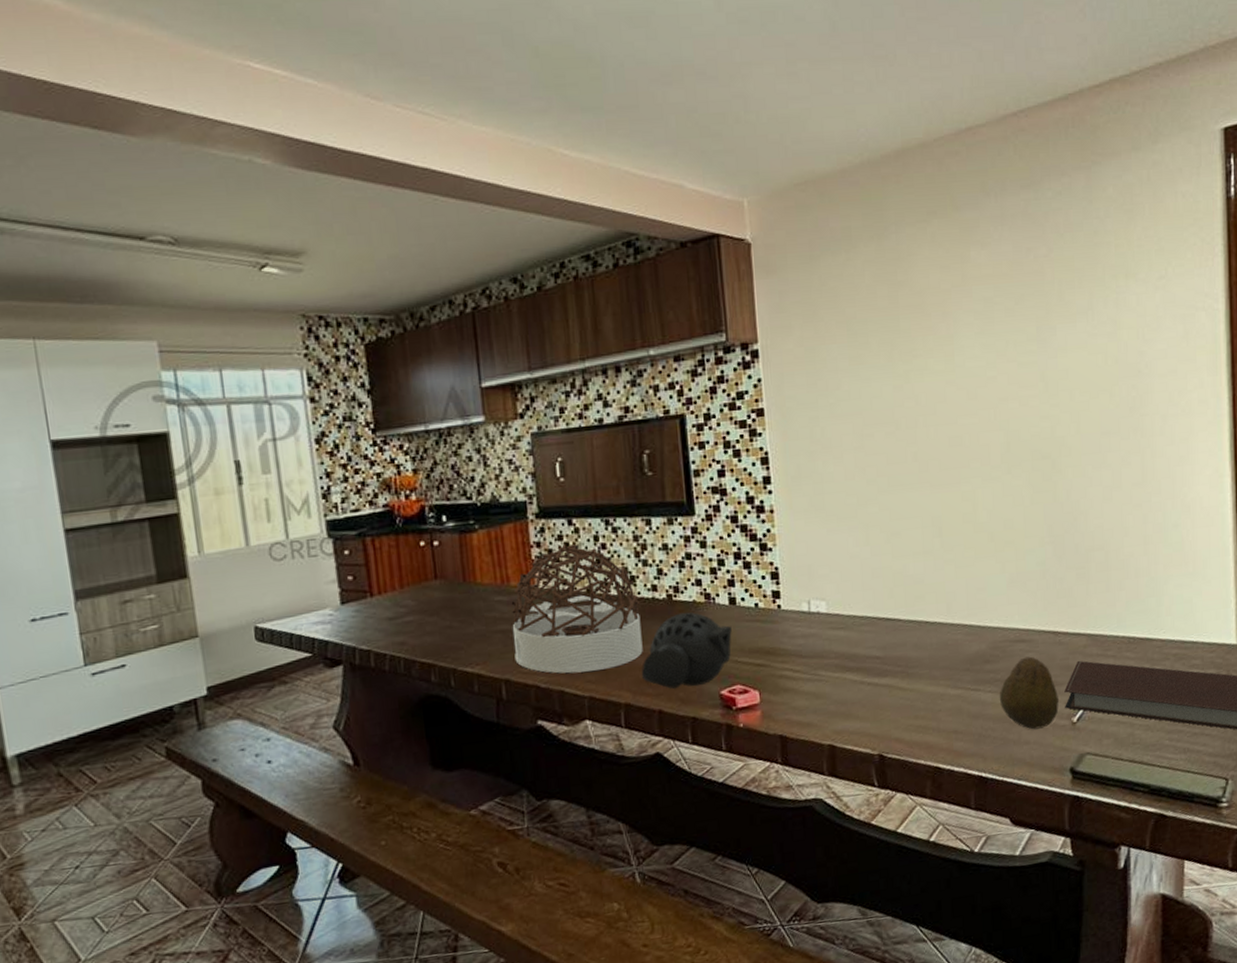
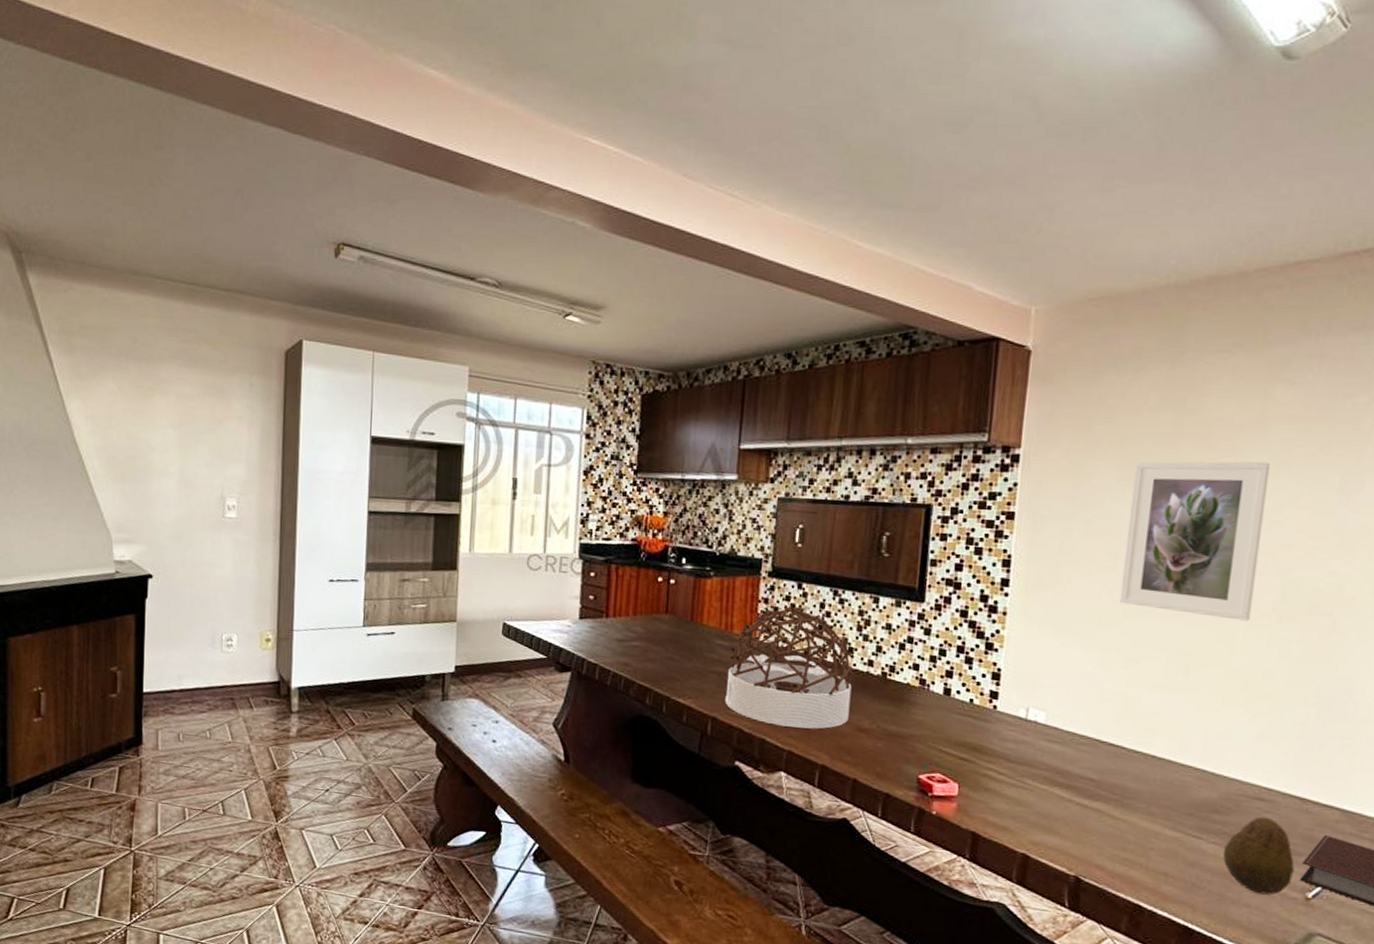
speaker: present [642,612,732,689] -> none [843,692,942,765]
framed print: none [863,322,985,481] -> present [1119,461,1271,621]

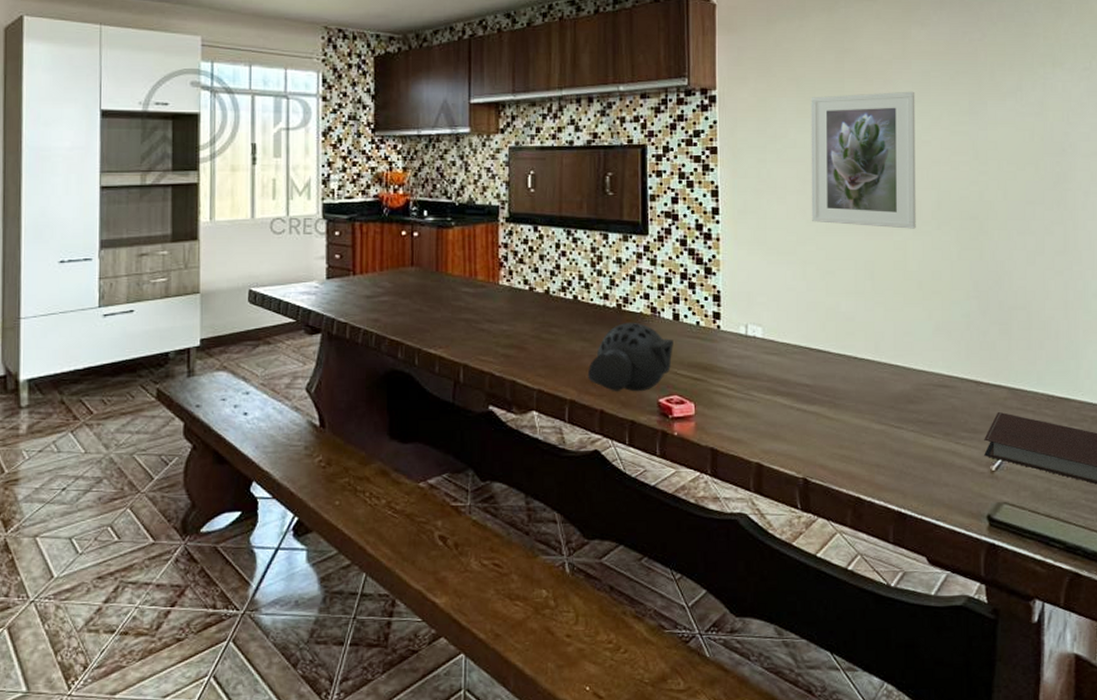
architectural model: present [725,605,854,729] -> none [475,248,592,366]
speaker: none [843,692,942,765] -> present [588,322,673,392]
fruit: present [1222,816,1295,895] -> none [921,402,978,473]

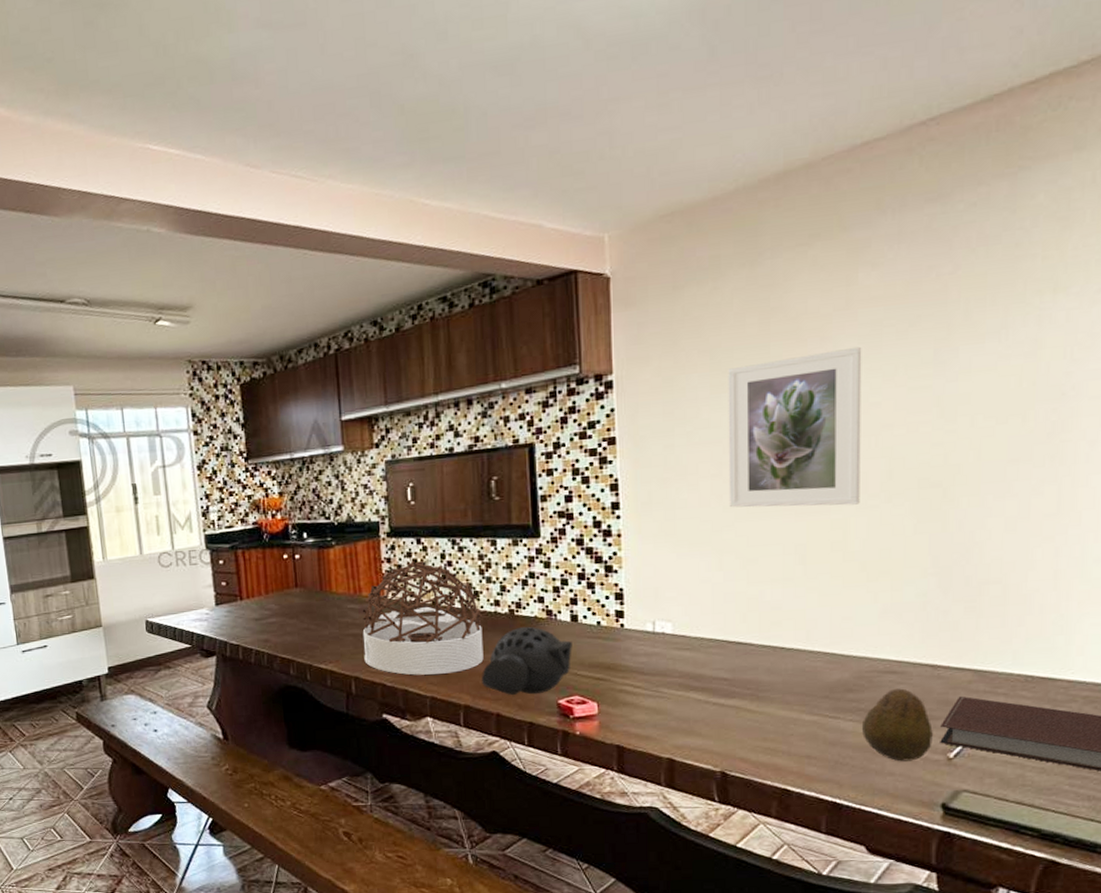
architectural model: none [475,248,592,366] -> present [362,560,484,675]
fruit: none [921,402,978,473] -> present [861,688,933,762]

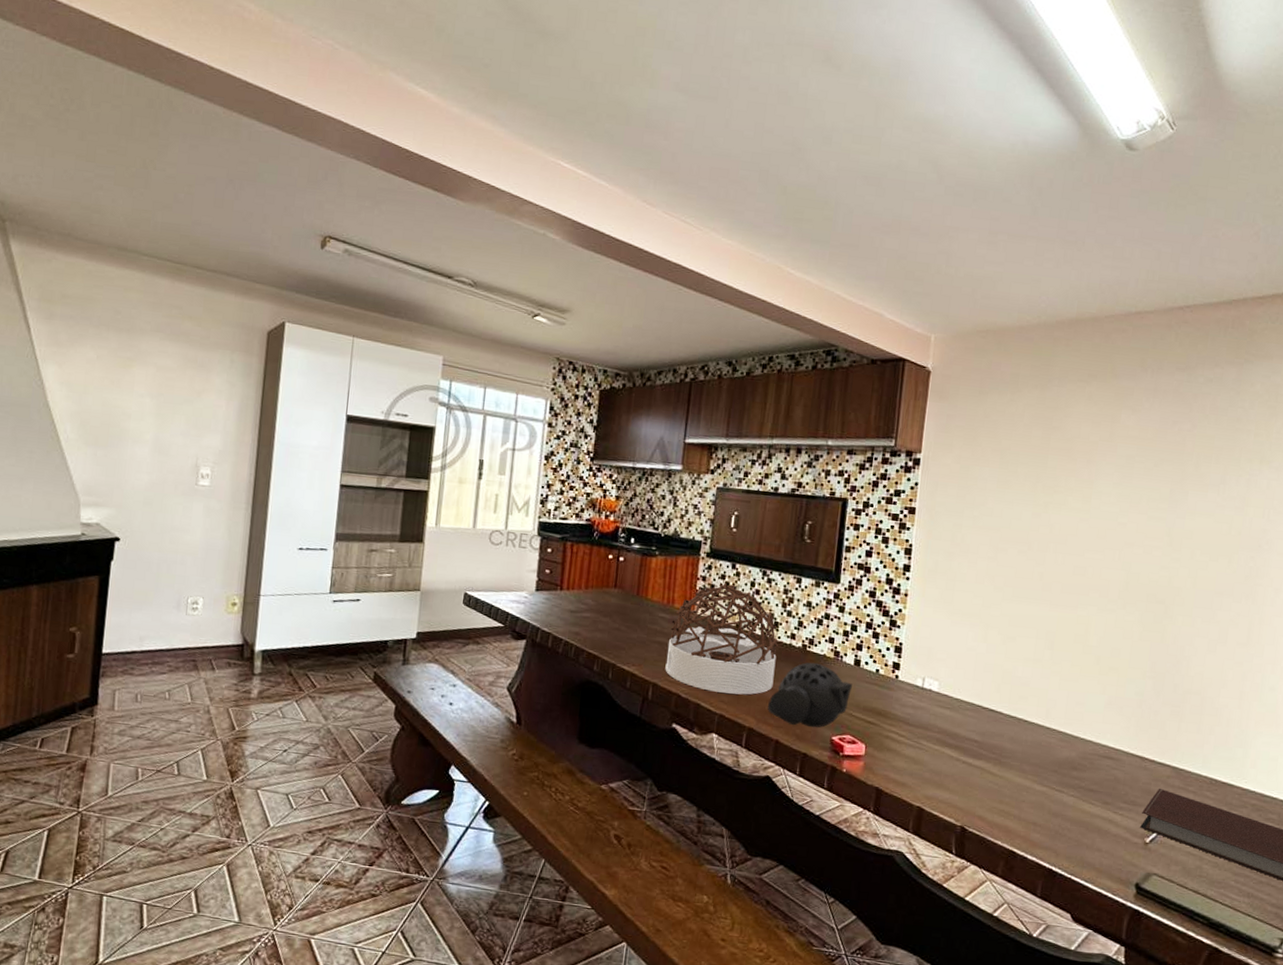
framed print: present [728,346,862,508] -> none [998,469,1118,606]
fruit: present [861,688,933,762] -> none [1080,773,1136,841]

